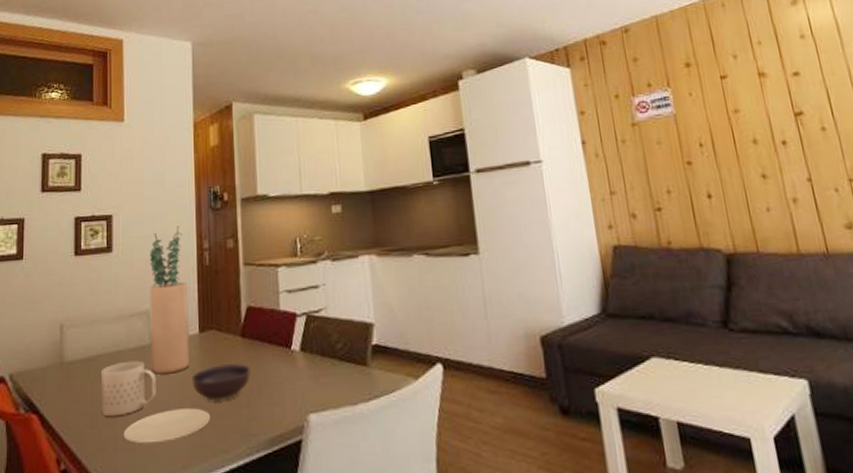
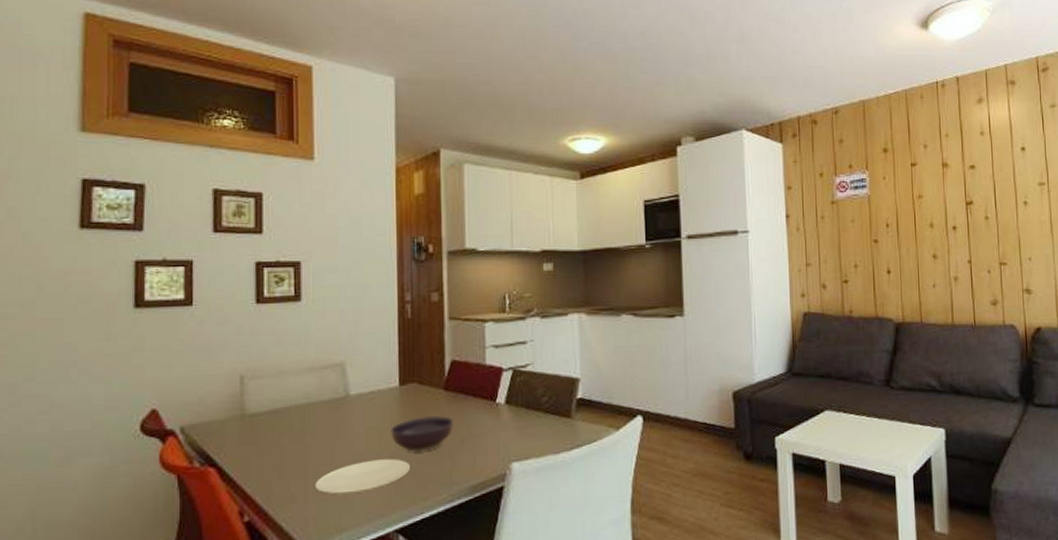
mug: present [100,360,156,417] -> none [288,413,352,469]
vase: present [149,226,190,375] -> none [344,276,389,427]

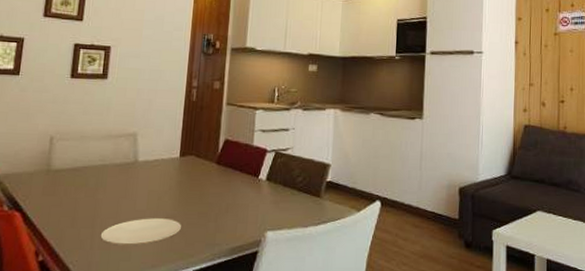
bowl: present [390,415,453,453] -> none [168,184,221,216]

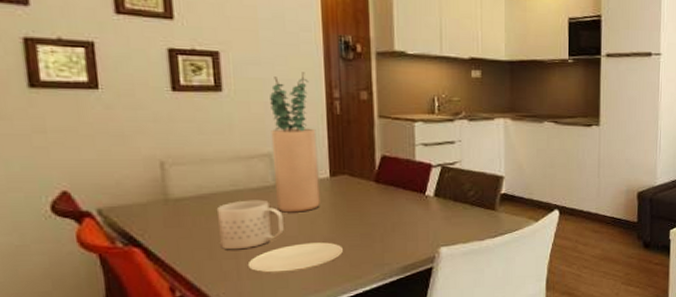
mug: none [82,174,136,220] -> present [216,199,284,250]
vase: none [133,64,175,189] -> present [270,72,320,213]

